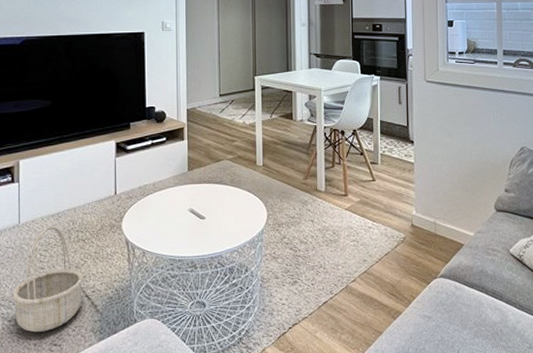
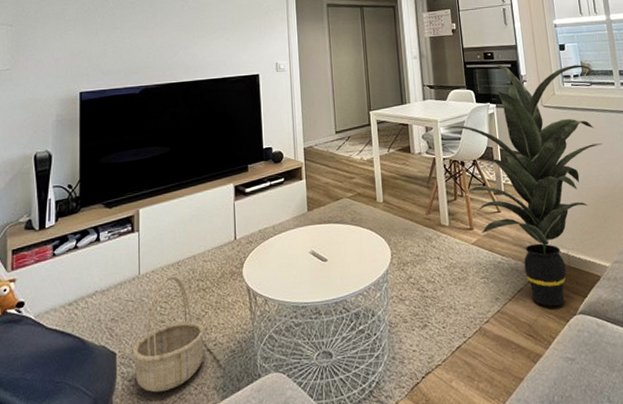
indoor plant: none [326,37,479,269] -> present [443,64,602,306]

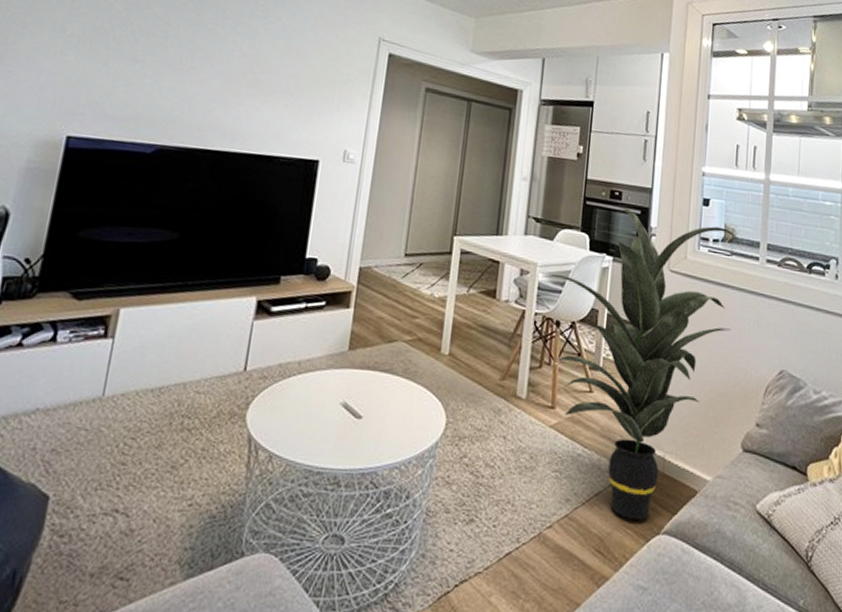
basket: present [132,276,205,393] -> none [70,404,180,558]

